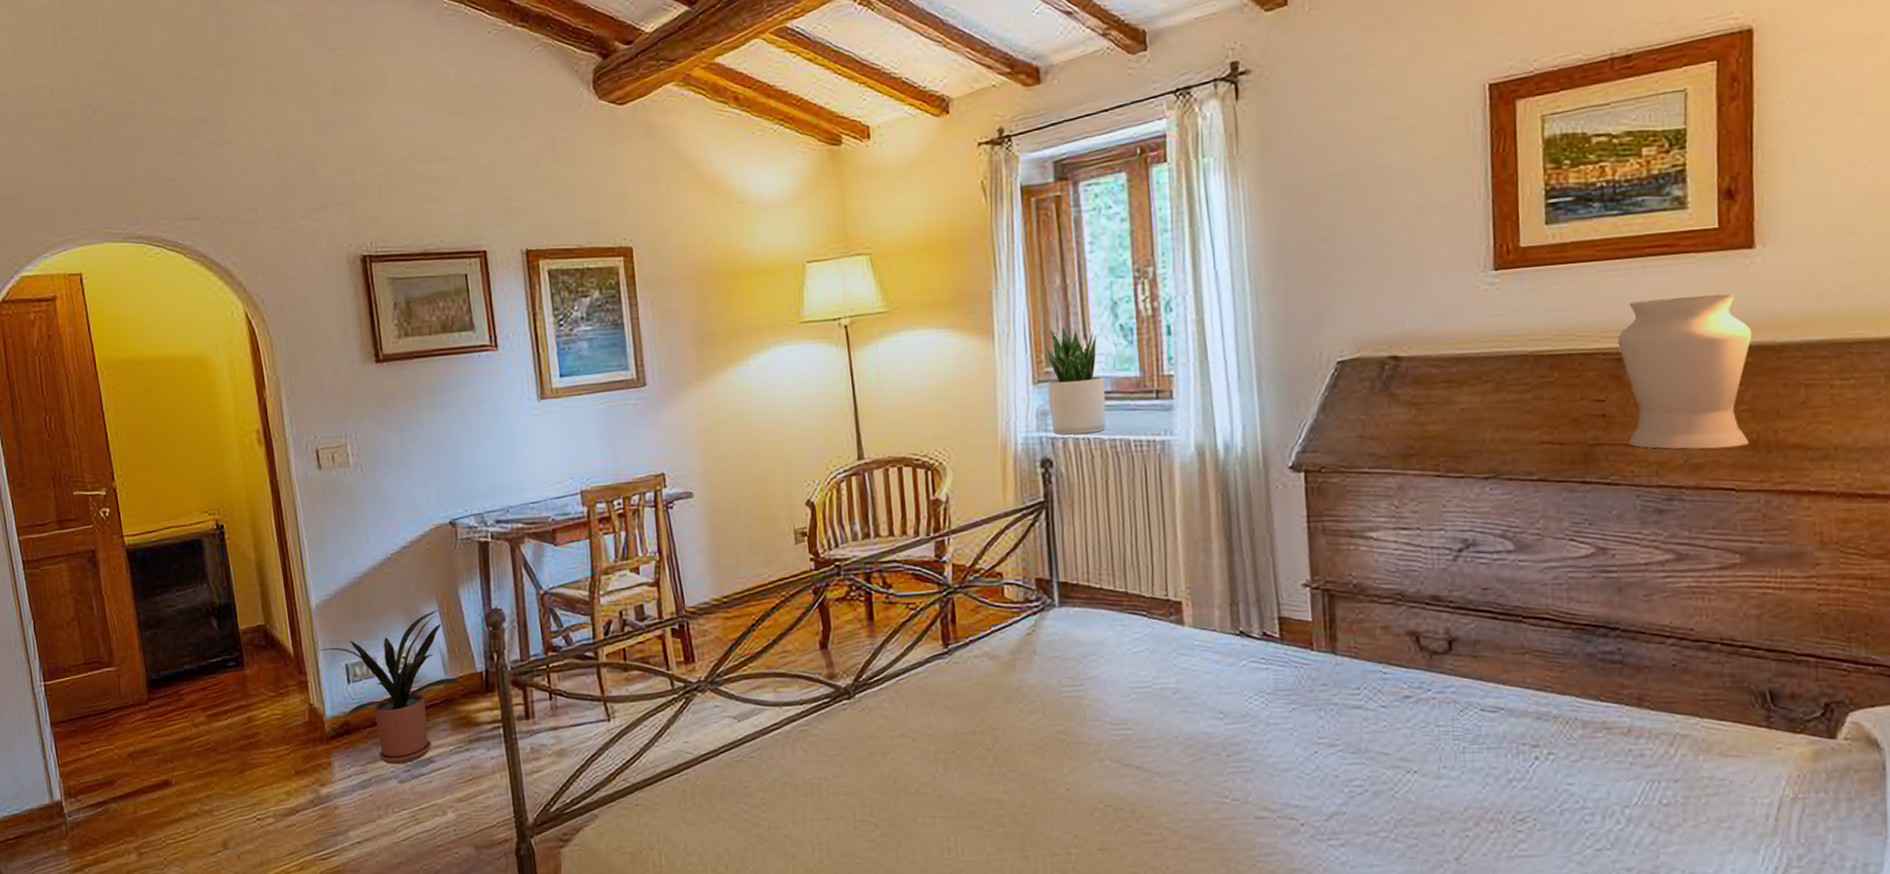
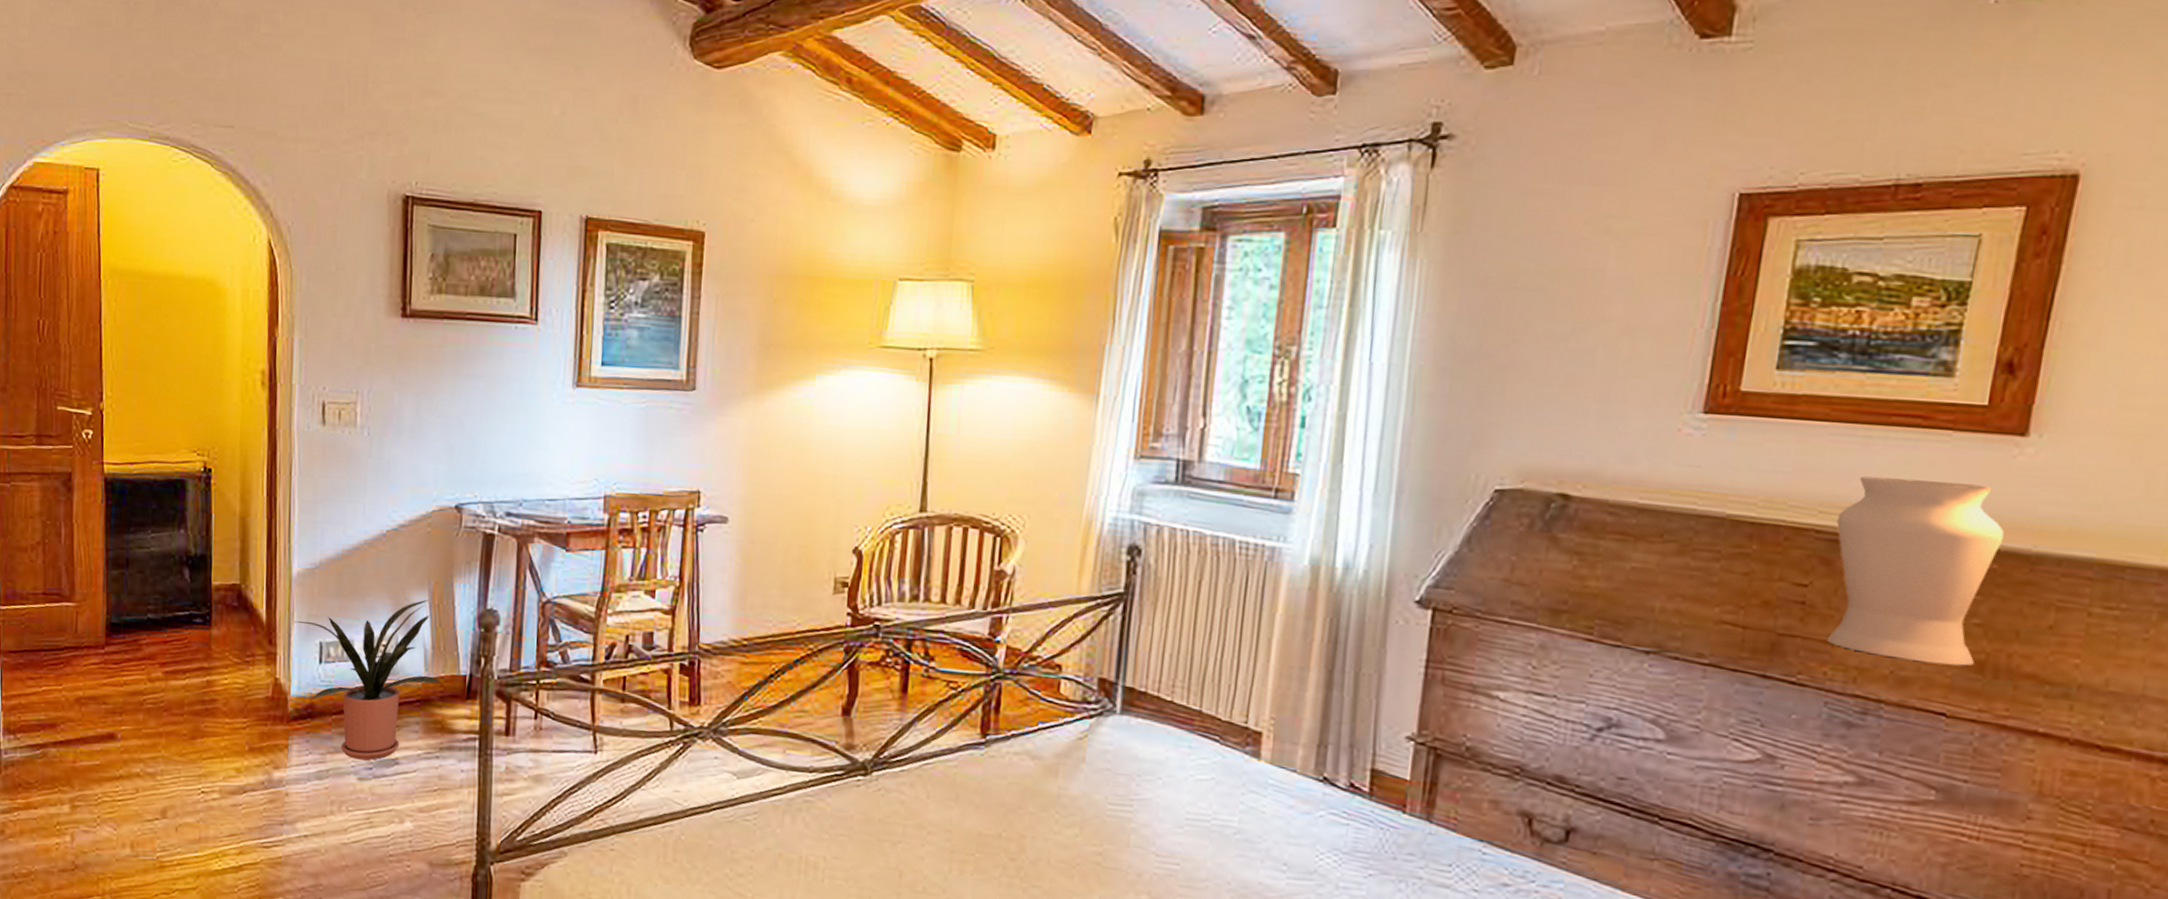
planter: present [1043,327,1106,435] -> none [1147,399,1217,526]

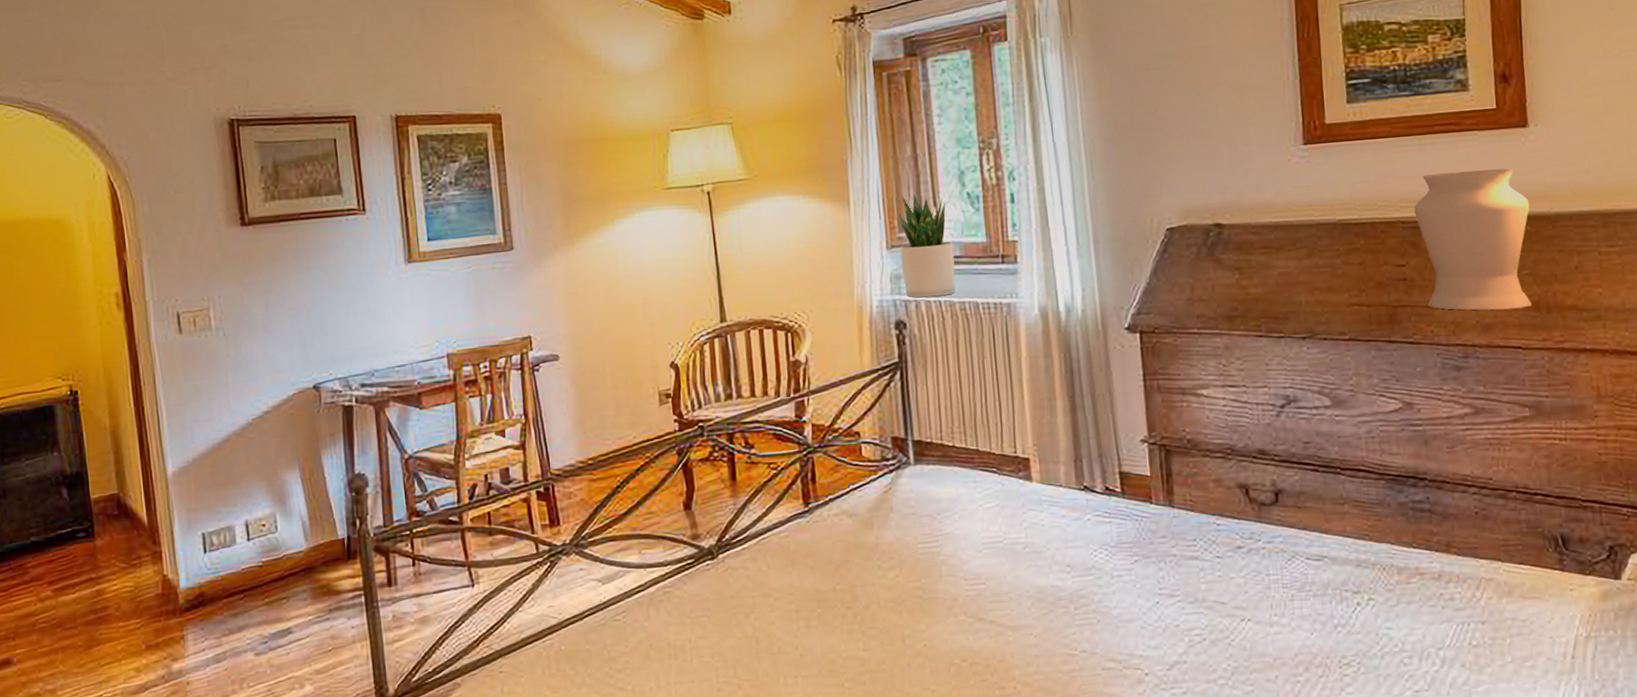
house plant: present [294,599,443,761] -> none [175,475,323,637]
planter: none [1147,399,1217,526] -> present [896,195,956,298]

